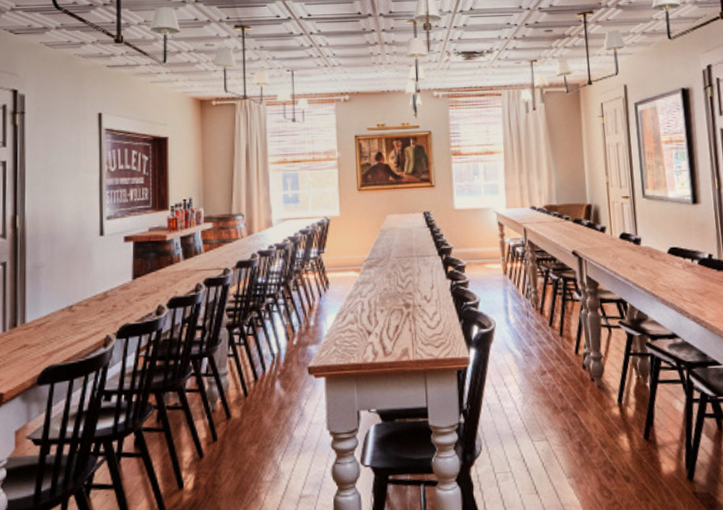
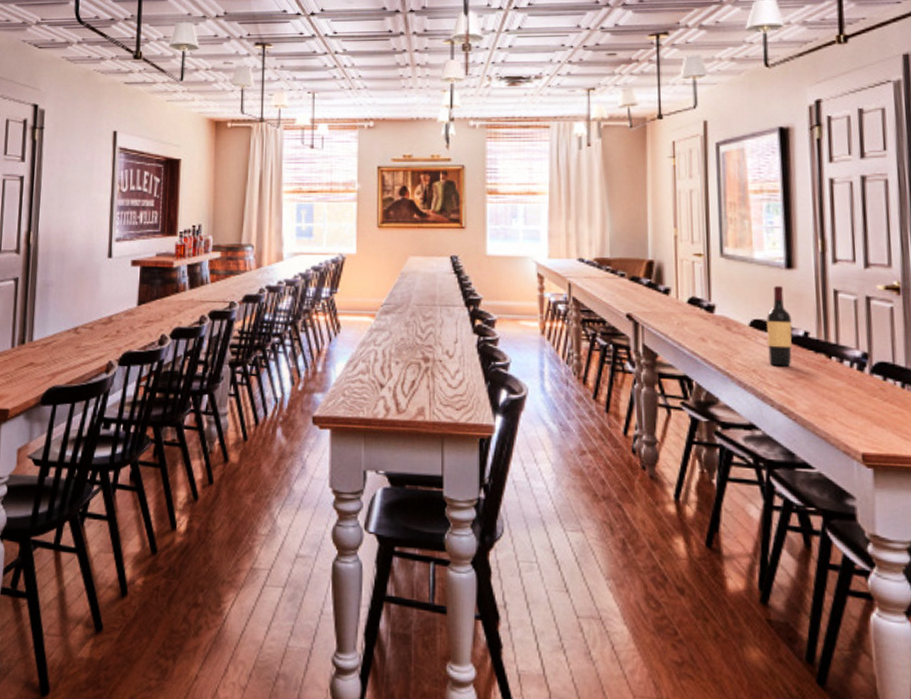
wine bottle: none [680,219,701,285] -> present [766,286,793,367]

